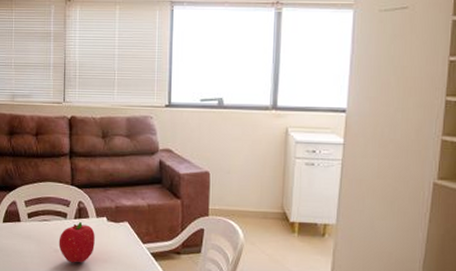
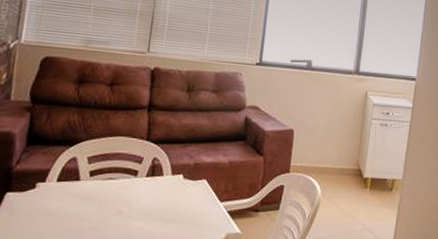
fruit: present [58,222,95,263] -> none [124,180,169,225]

